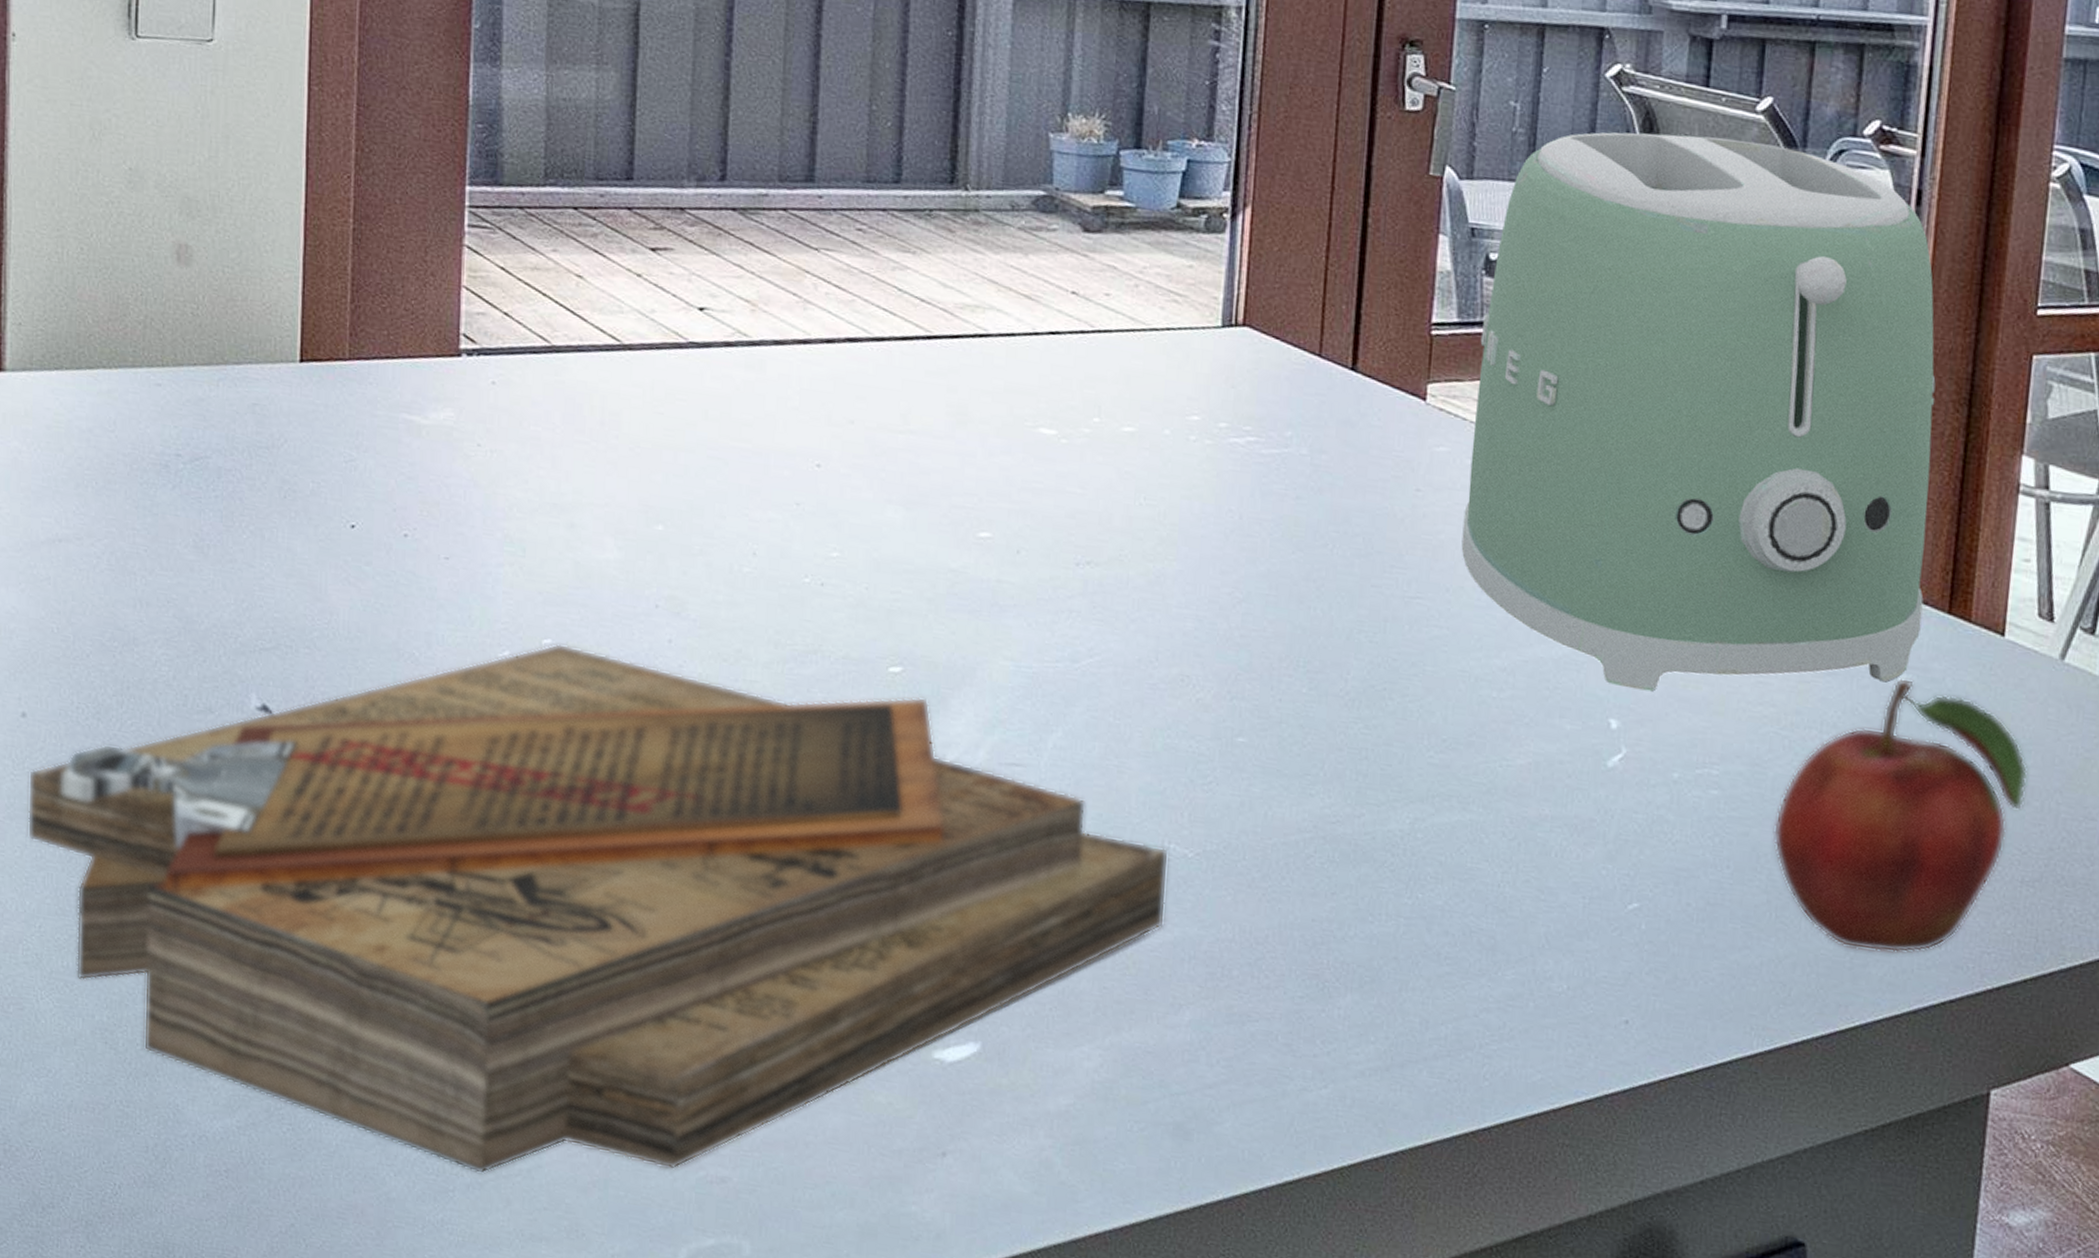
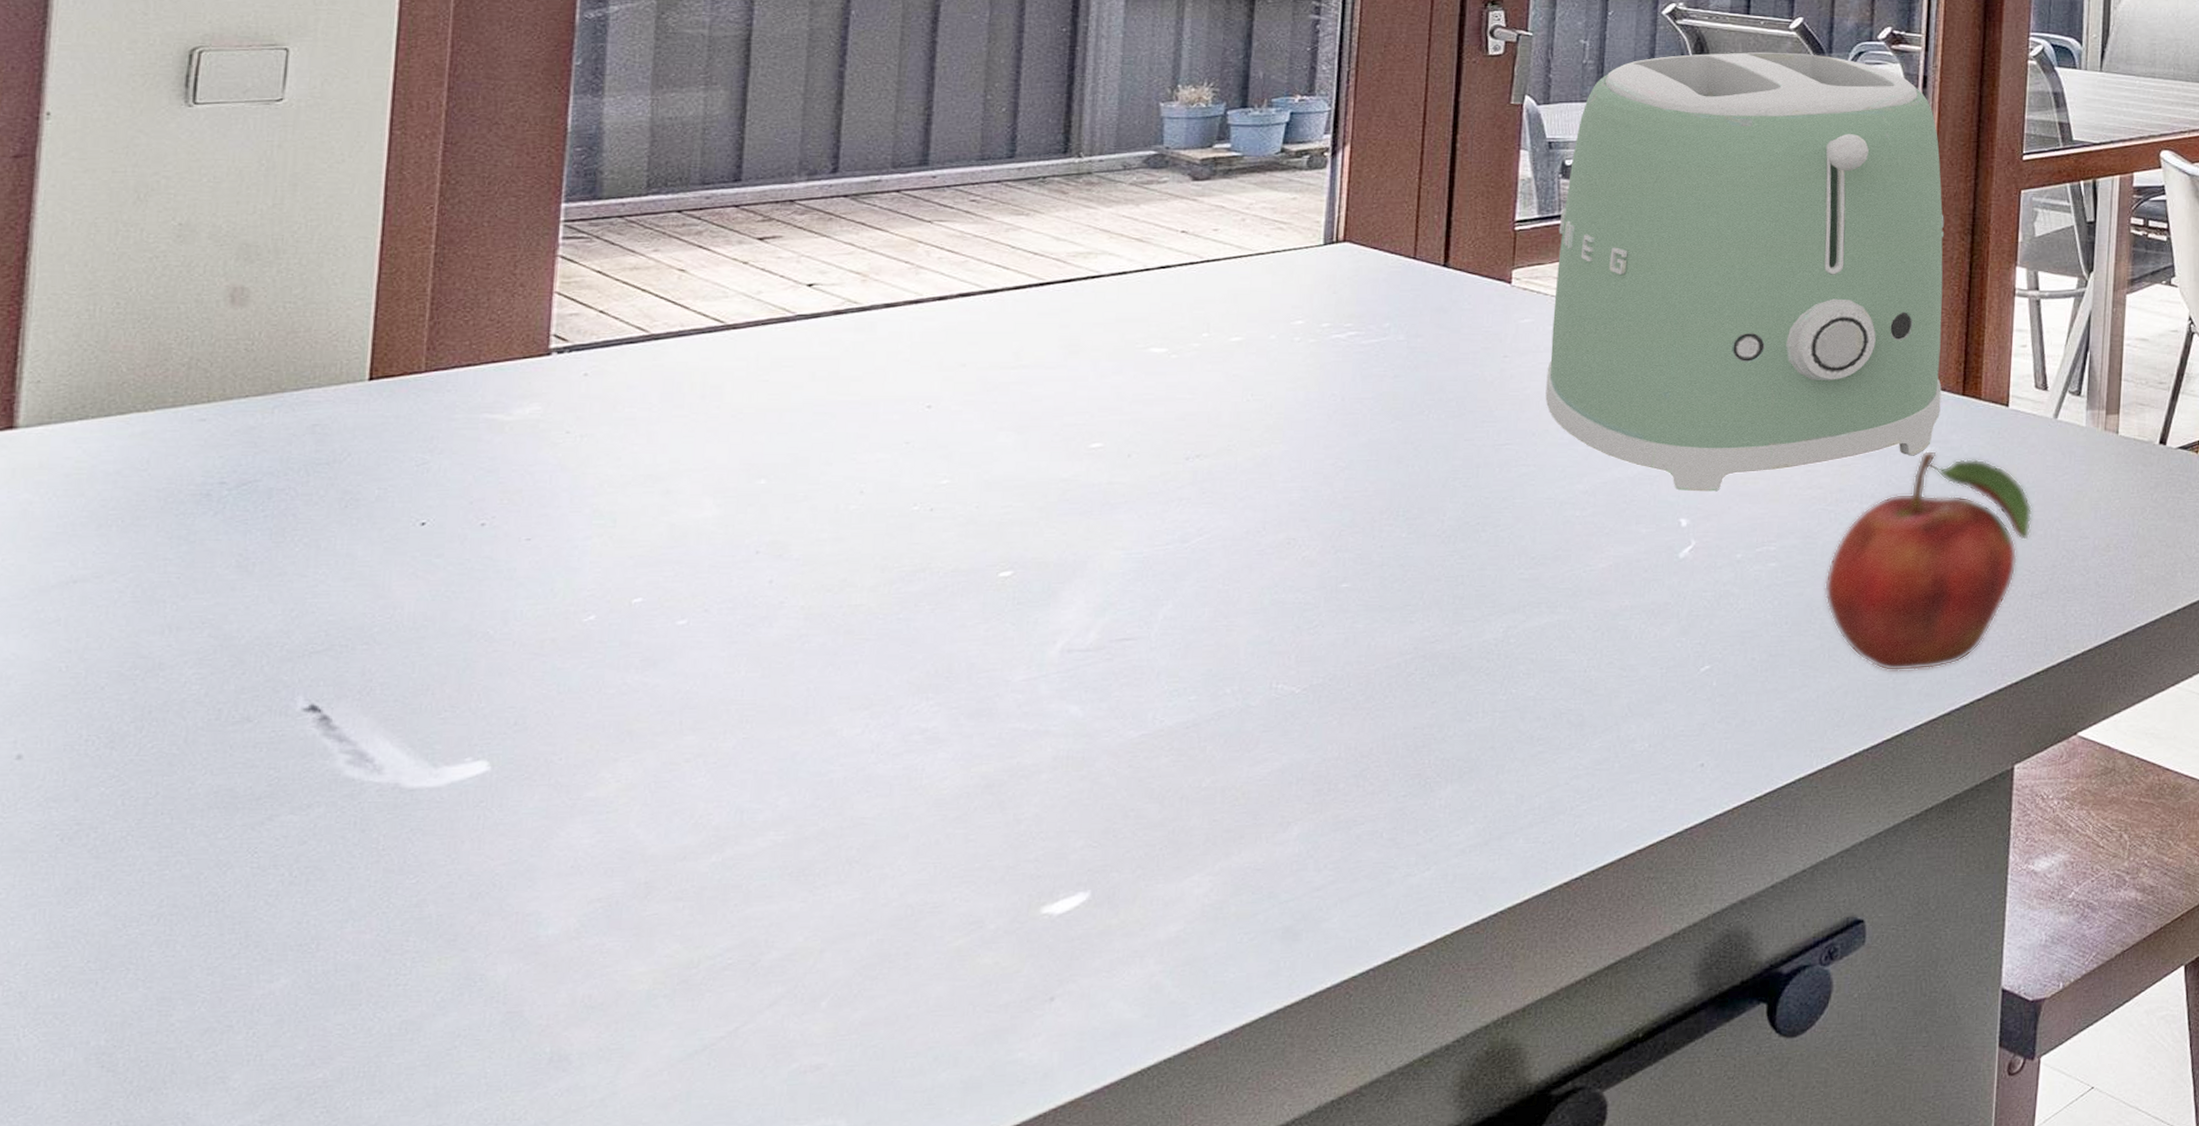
clipboard: present [27,643,1170,1174] -> none [16,594,1277,1114]

